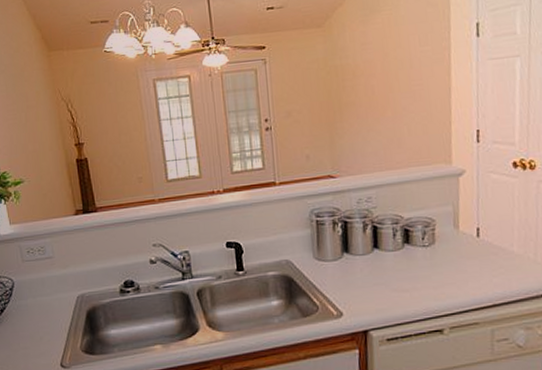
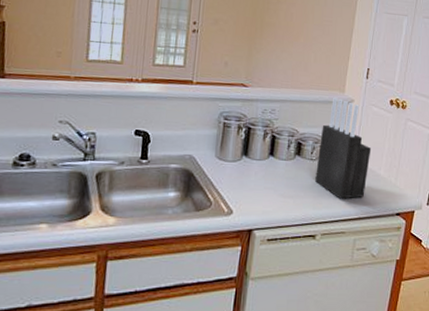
knife block: none [430,170,498,286] -> present [315,97,372,199]

